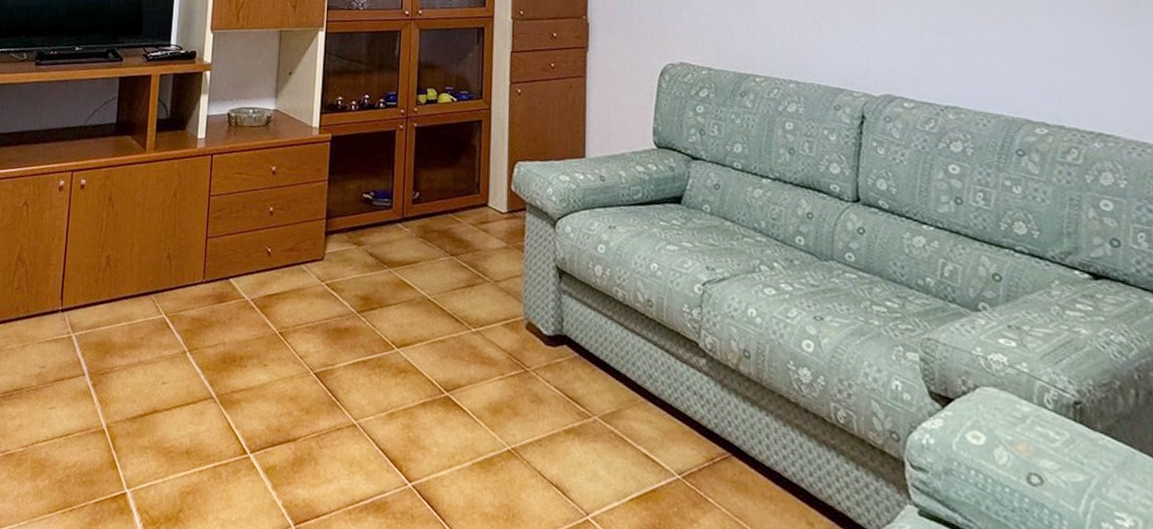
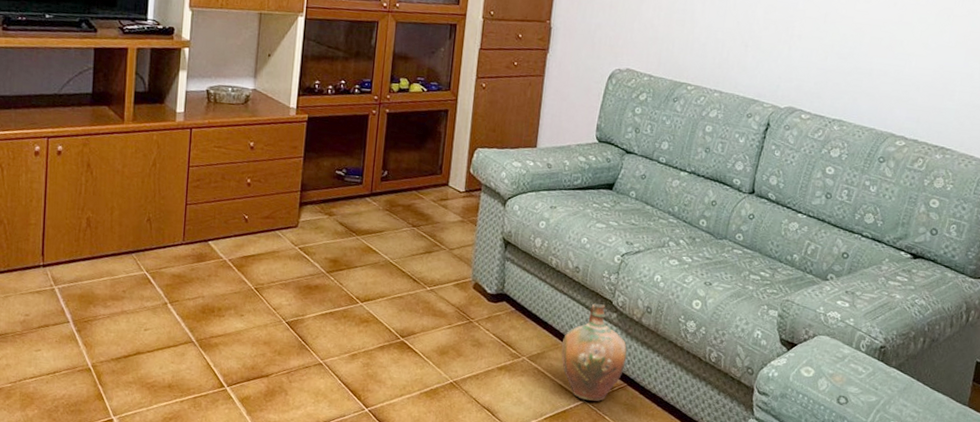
ceramic jug: none [641,346,726,477] -> present [561,303,627,401]

